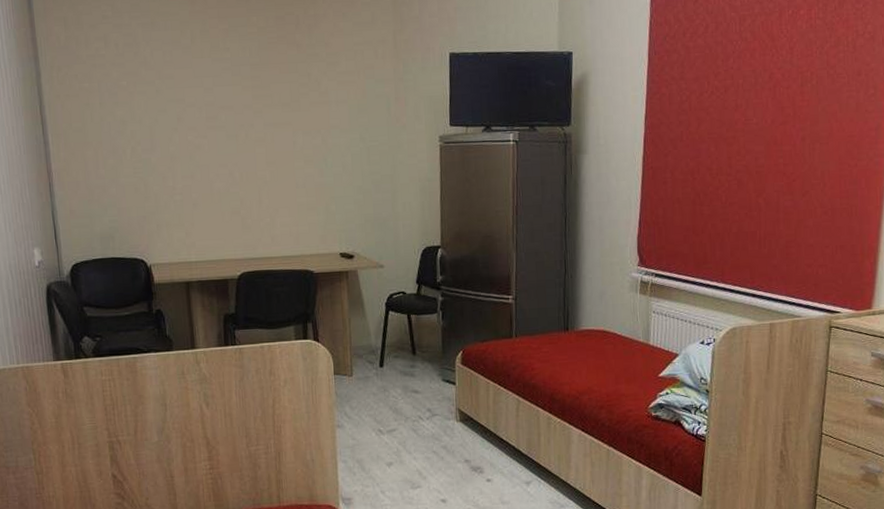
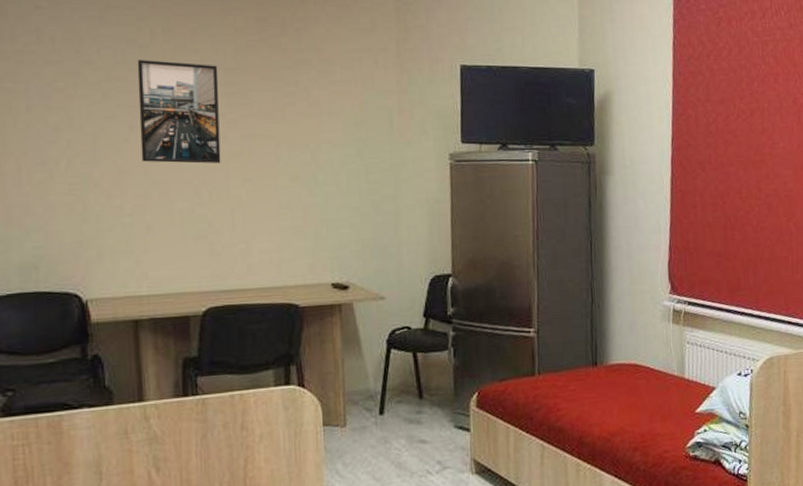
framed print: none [181,59,249,149] -> present [137,60,221,164]

